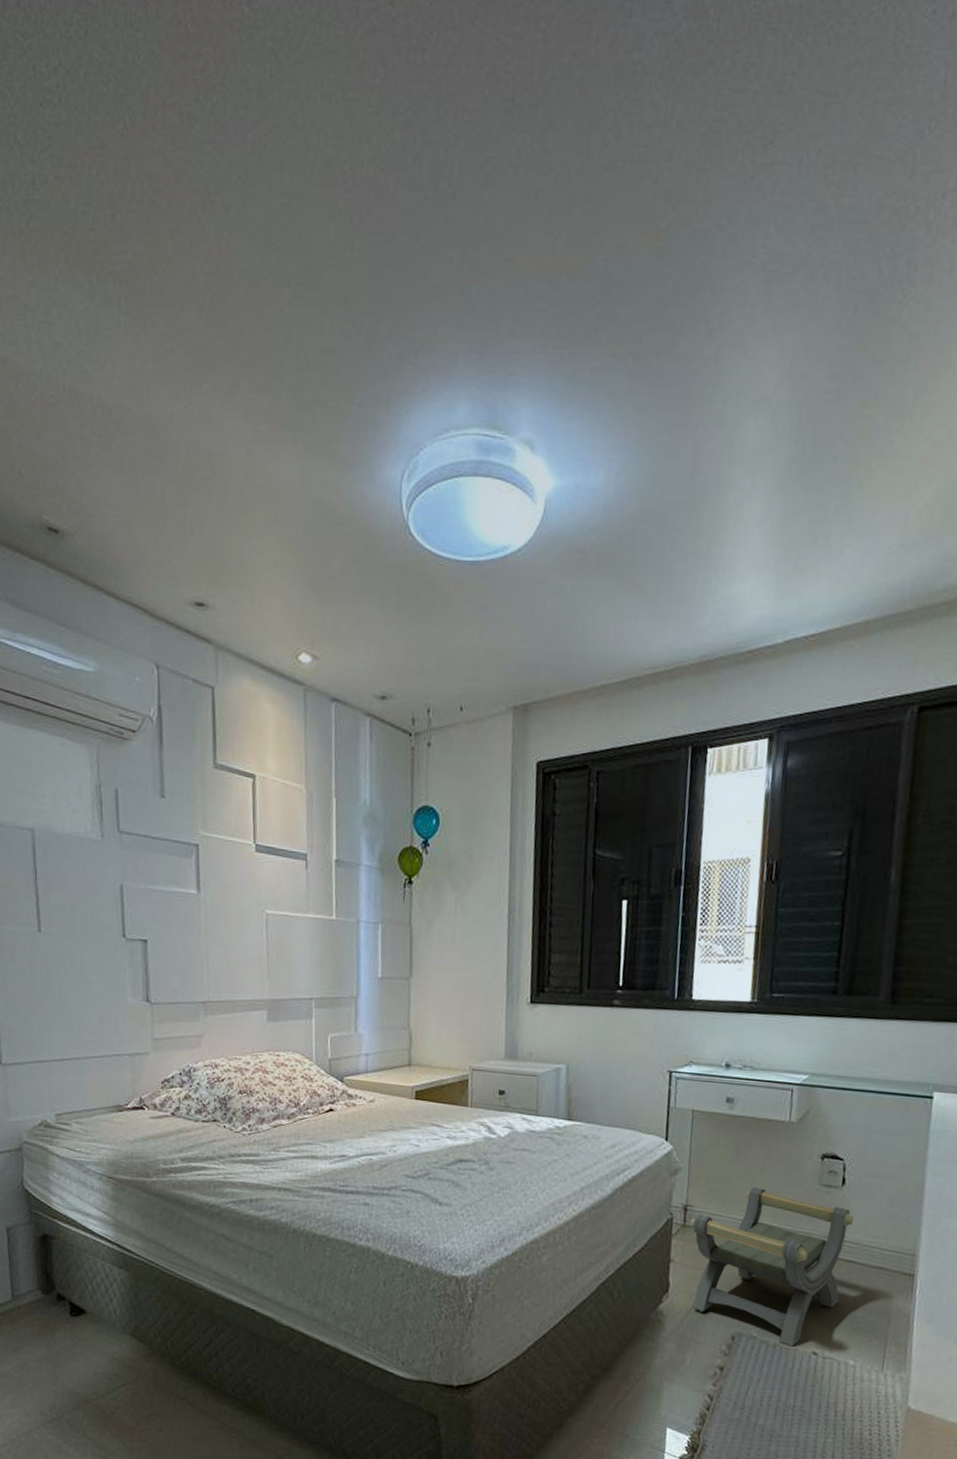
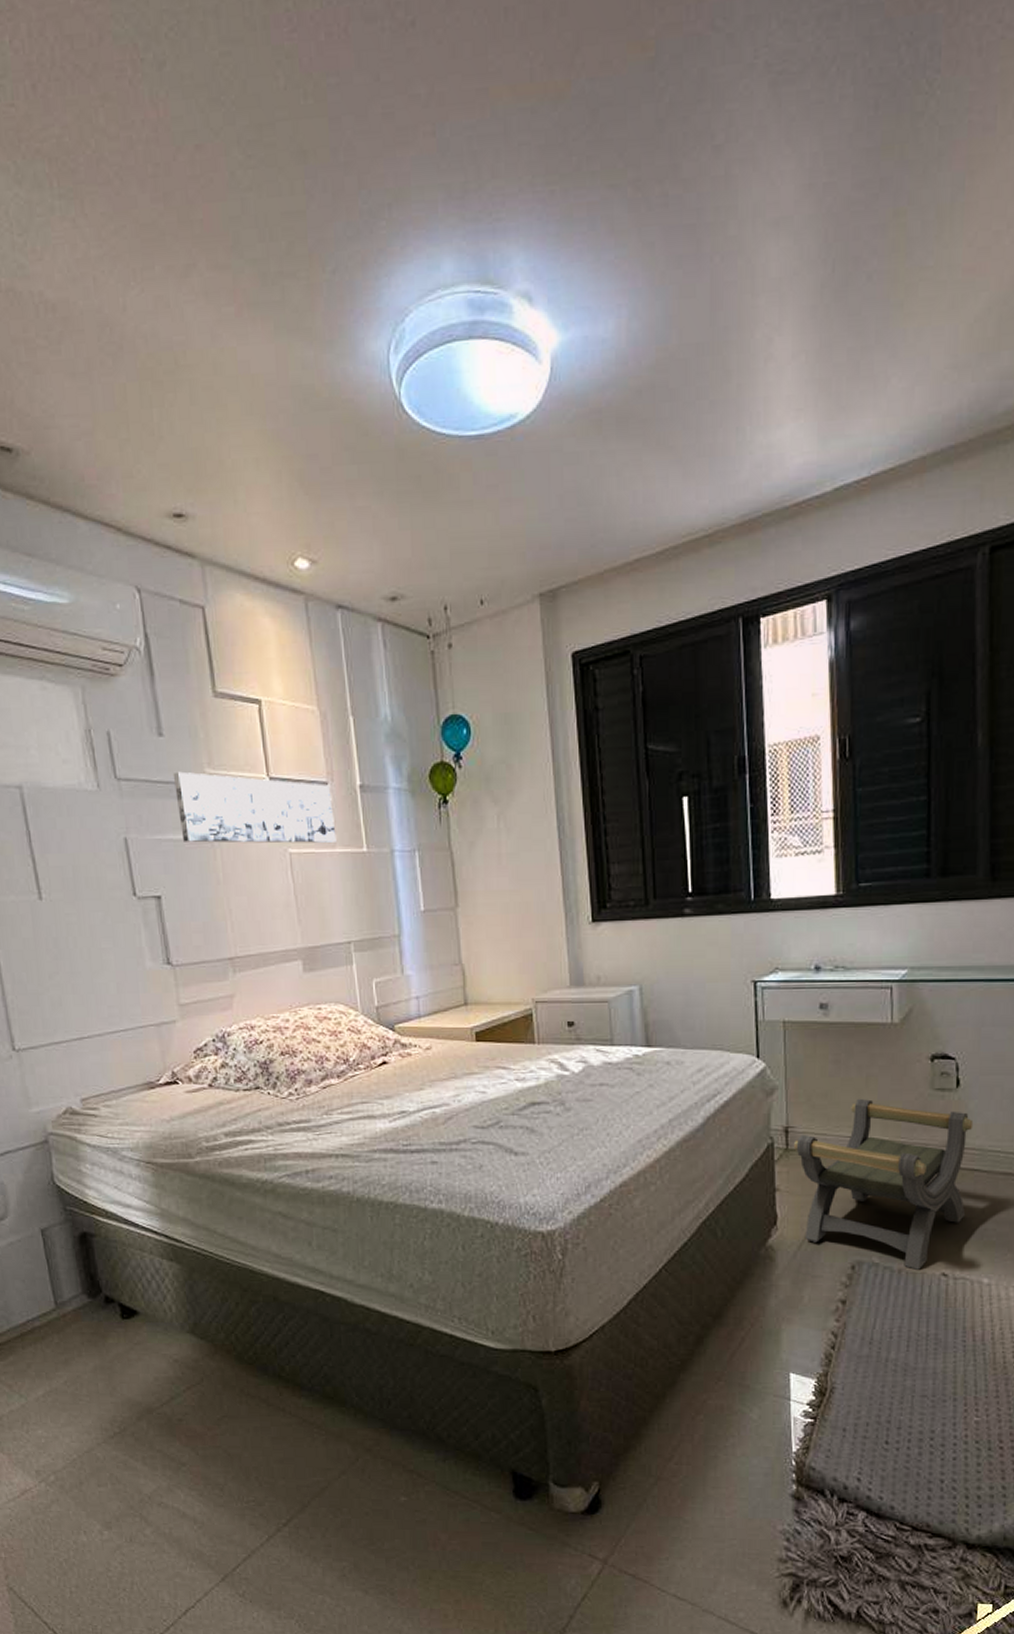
wall art: none [169,831,310,909] -> present [172,771,337,844]

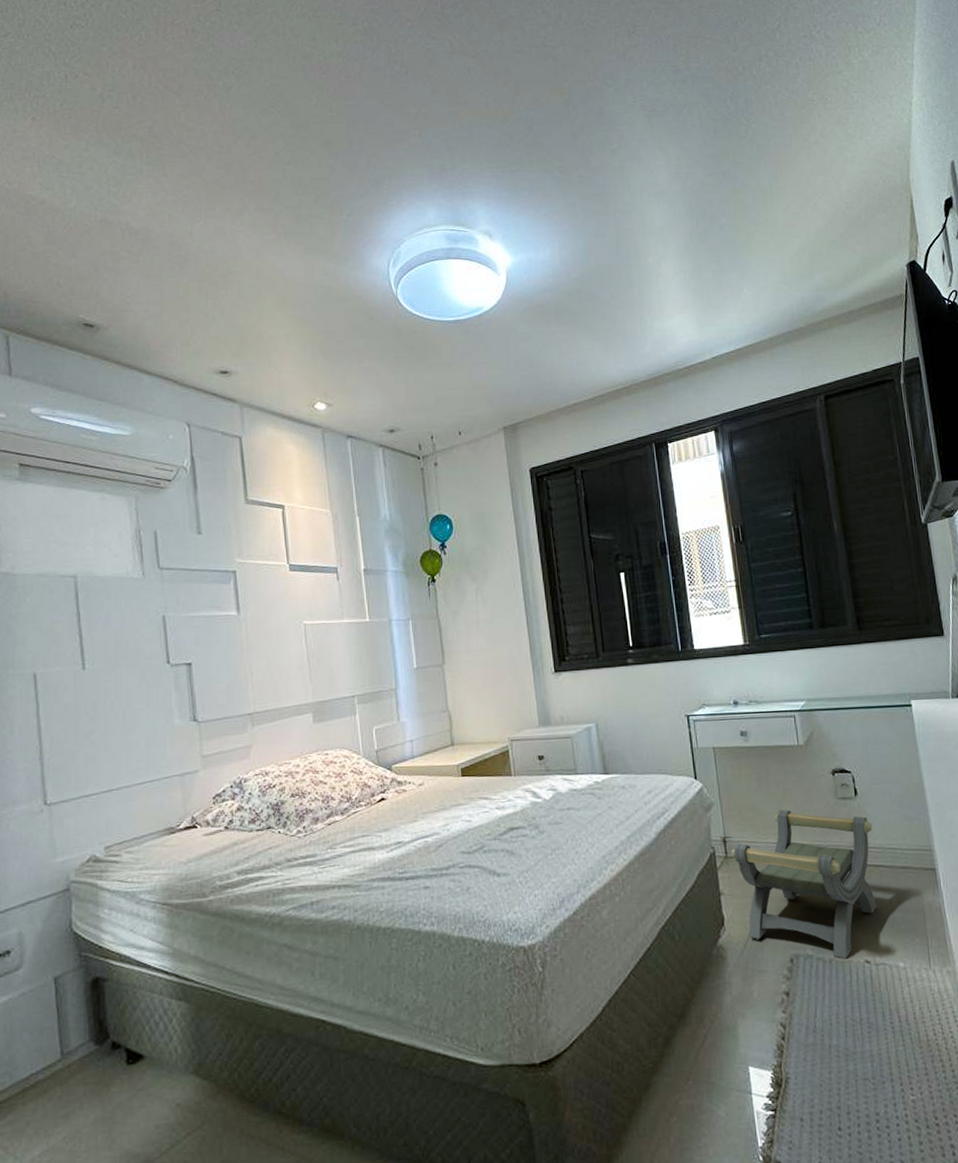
wall art: present [172,771,337,844] -> none [208,561,344,618]

